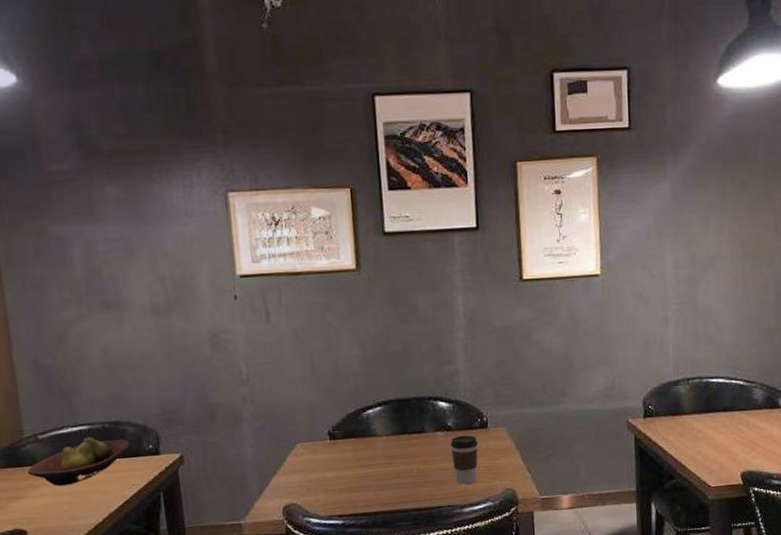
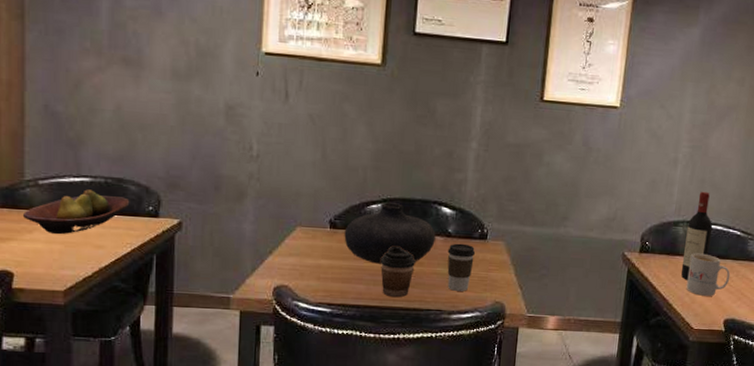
vase: none [344,404,437,469] -> present [344,201,436,264]
coffee cup: none [384,447,420,500] -> present [380,246,415,298]
wine bottle: none [688,346,715,439] -> present [680,191,713,280]
mug: none [696,409,740,452] -> present [686,253,731,296]

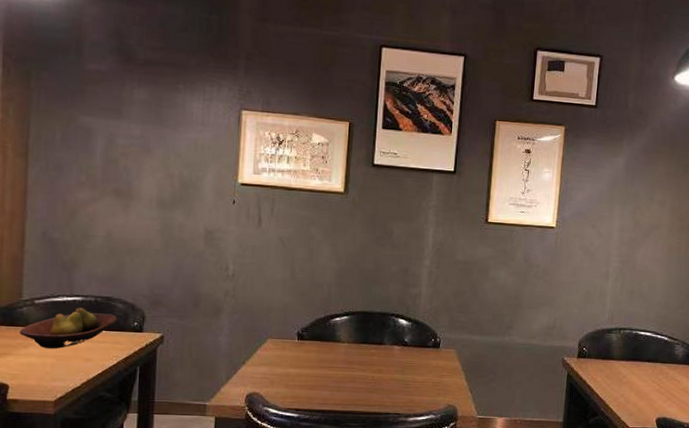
vase: present [344,201,436,264] -> none [310,314,393,372]
coffee cup: present [380,246,415,298] -> none [343,355,375,403]
coffee cup: present [447,243,476,291] -> none [404,351,430,396]
wine bottle: present [680,191,713,280] -> none [615,301,643,383]
mug: present [686,253,731,296] -> none [621,357,660,397]

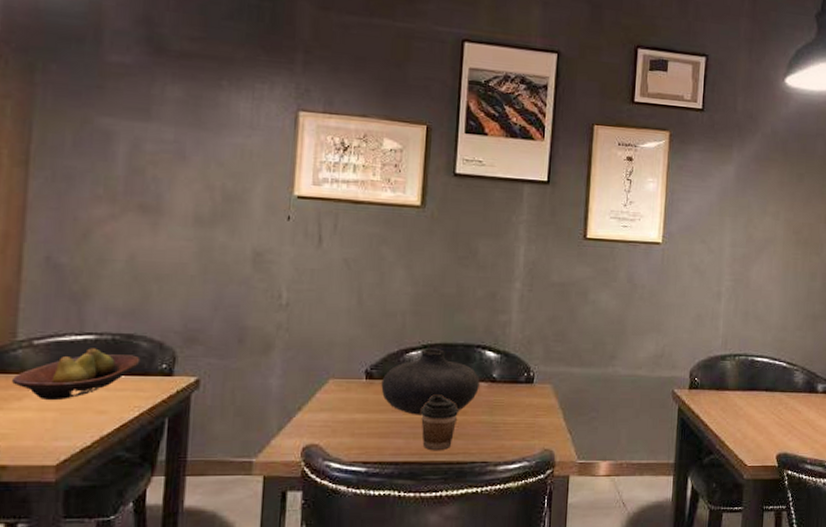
vase: none [310,314,393,372] -> present [381,347,480,415]
coffee cup: none [343,355,375,403] -> present [420,394,458,451]

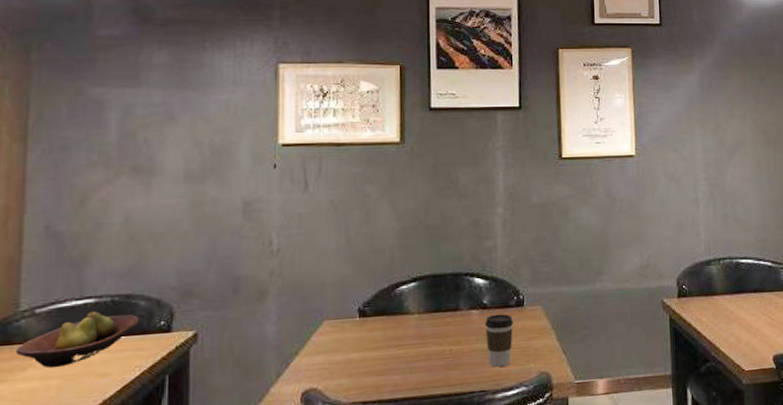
vase: present [381,347,480,415] -> none [375,280,471,350]
coffee cup: present [420,394,458,451] -> none [415,326,452,384]
coffee cup: none [492,388,522,440] -> present [485,313,514,367]

